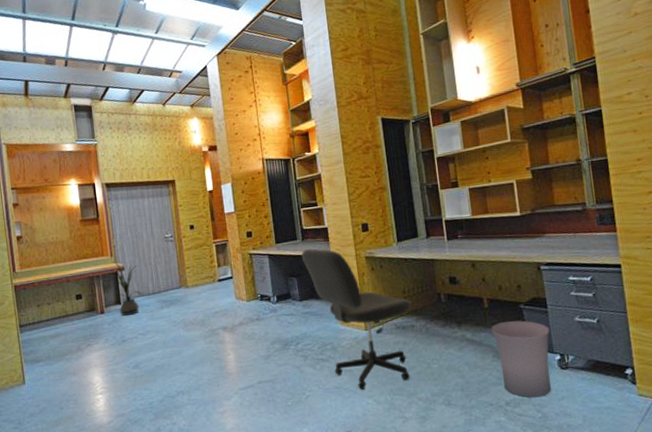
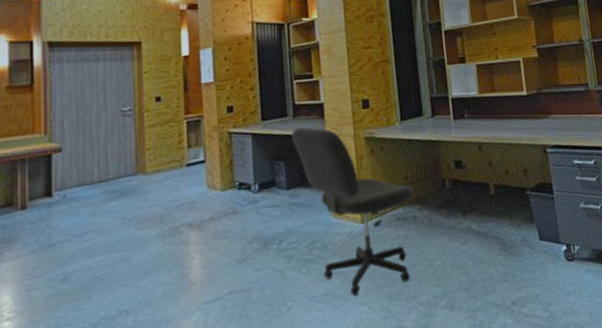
house plant: present [113,262,142,316] -> none [43,141,83,212]
waste bin: present [491,320,551,398] -> none [498,208,558,295]

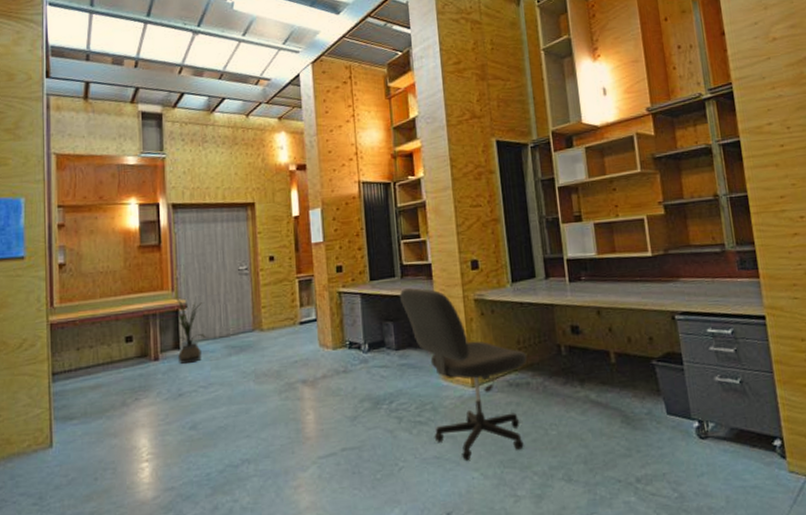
house plant: none [43,141,83,212] -> present [172,298,206,364]

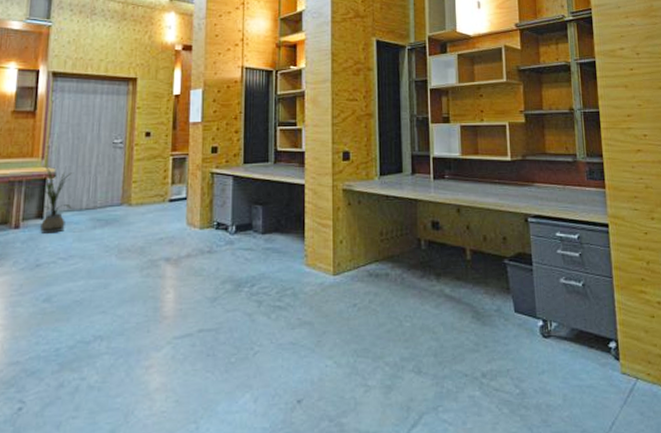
office chair: present [399,288,528,460] -> none [271,174,389,348]

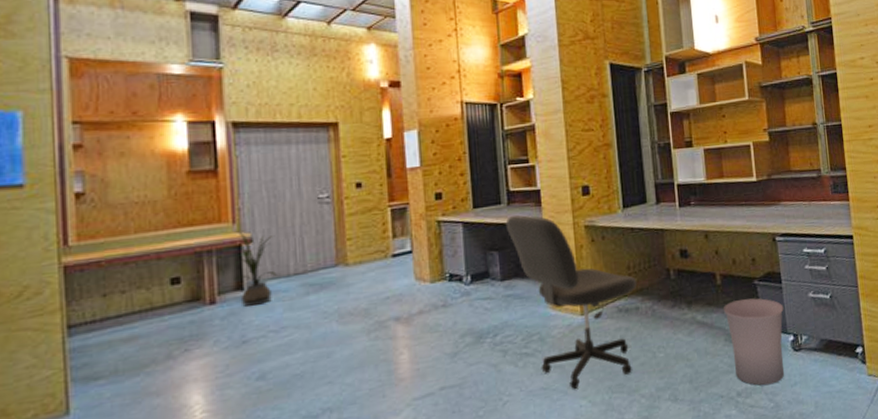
office chair: none [271,174,389,348] -> present [505,215,637,389]
waste bin: none [472,277,534,370] -> present [724,298,784,386]

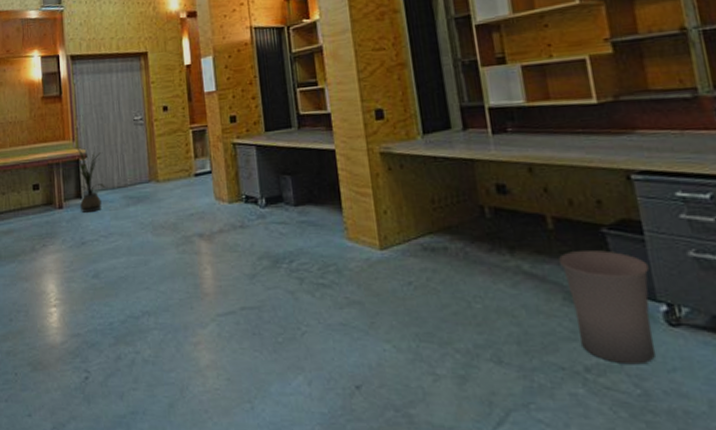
office chair: present [505,215,637,389] -> none [296,139,444,330]

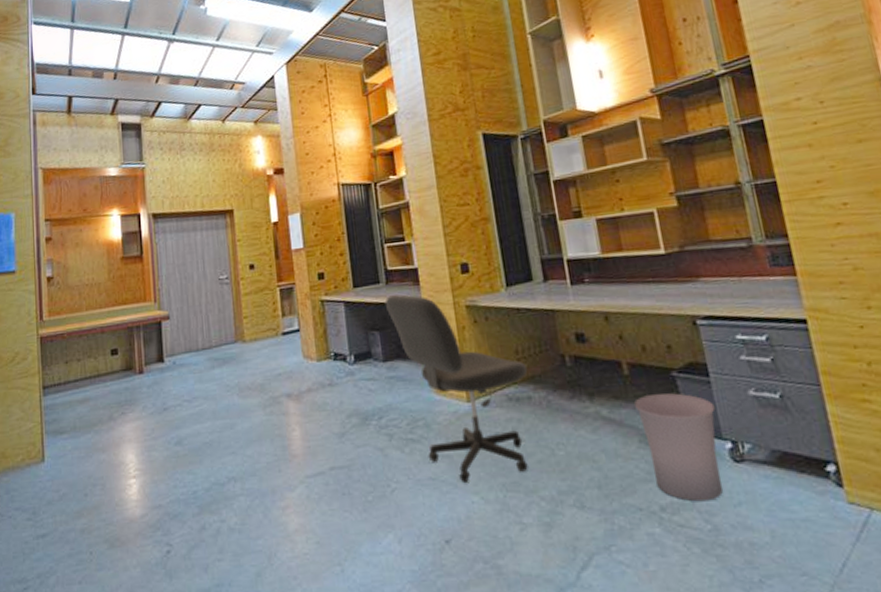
house plant: present [74,147,105,213] -> none [156,309,189,377]
office chair: none [296,139,444,330] -> present [385,294,528,482]

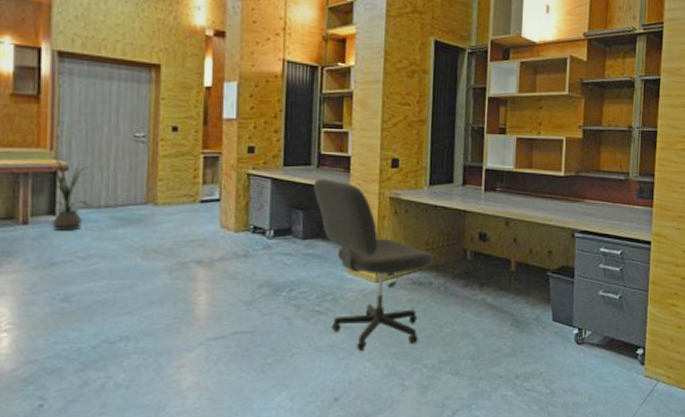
house plant: none [156,309,189,377] -> present [47,158,89,231]
waste bin: present [634,393,723,502] -> none [514,289,573,372]

